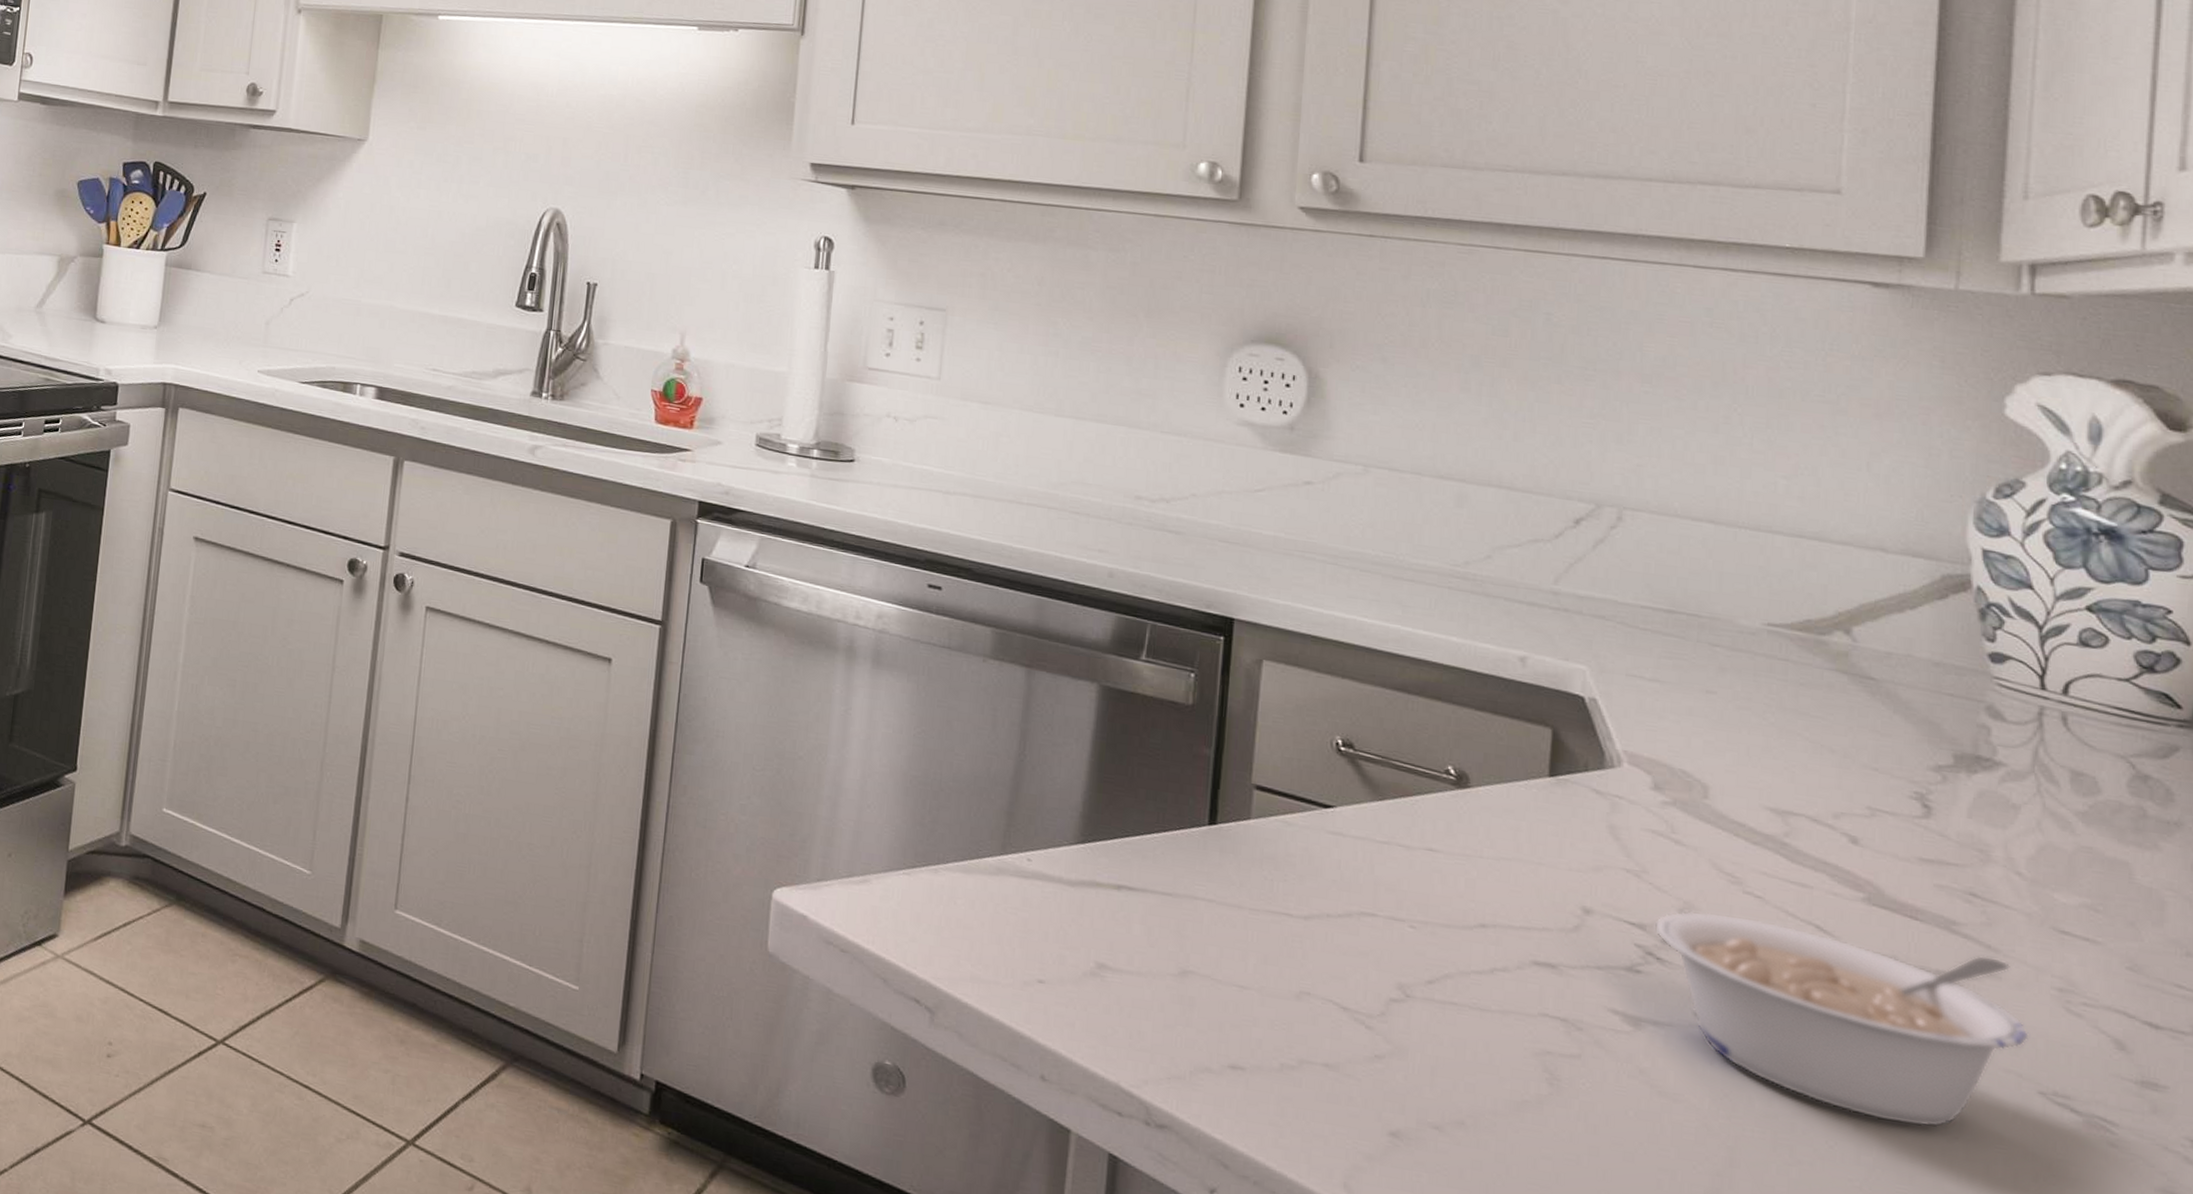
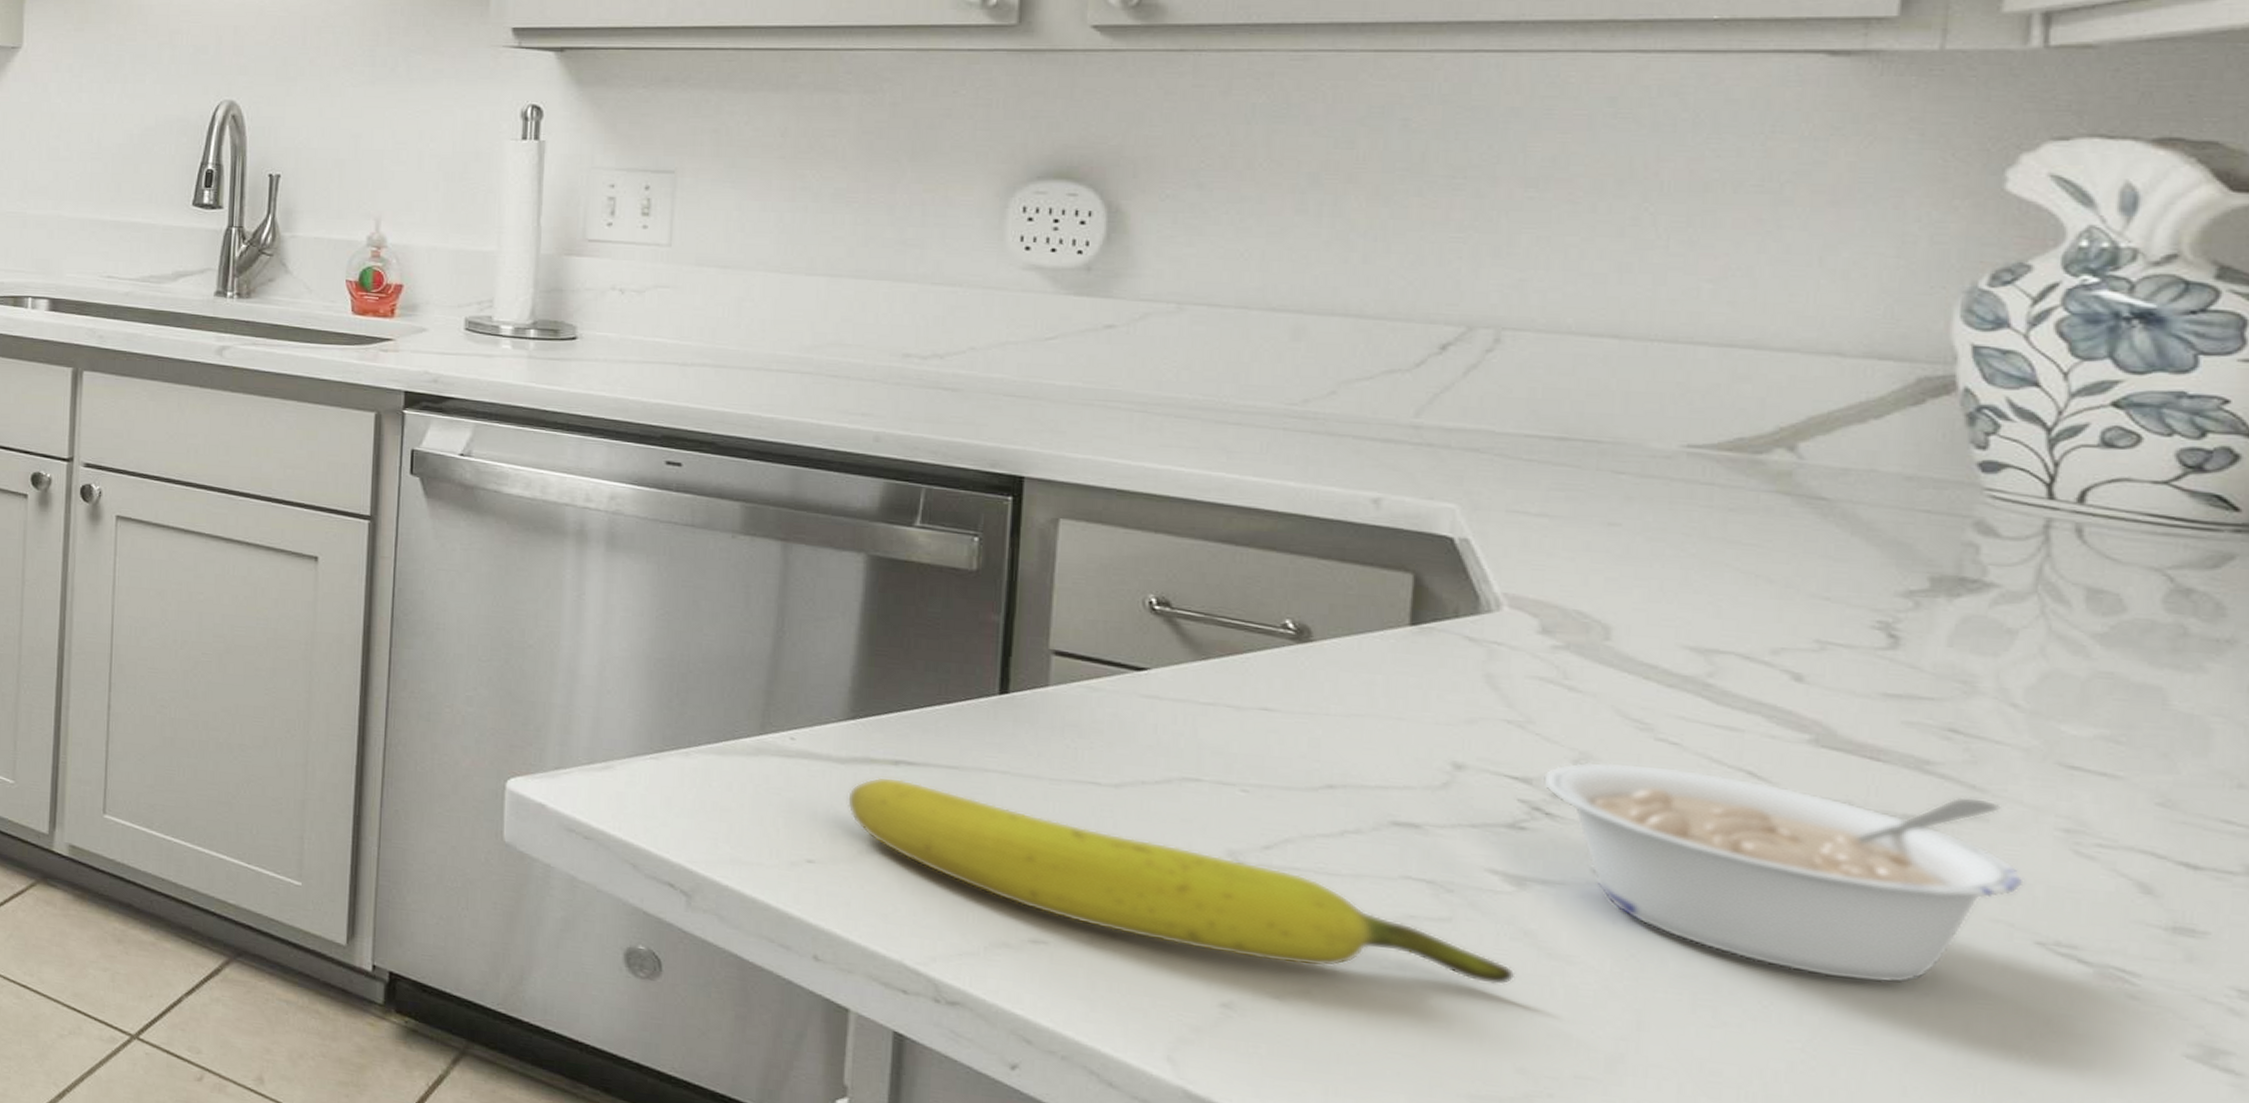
banana: none [1074,900,1633,1121] -> present [846,776,1516,986]

